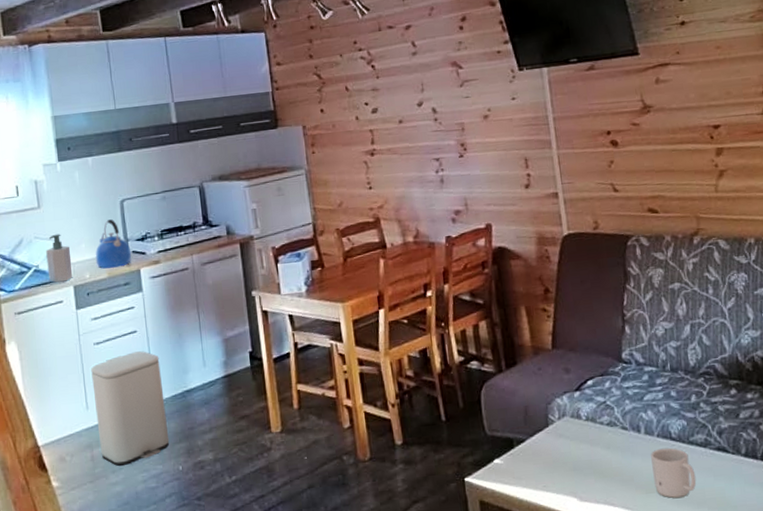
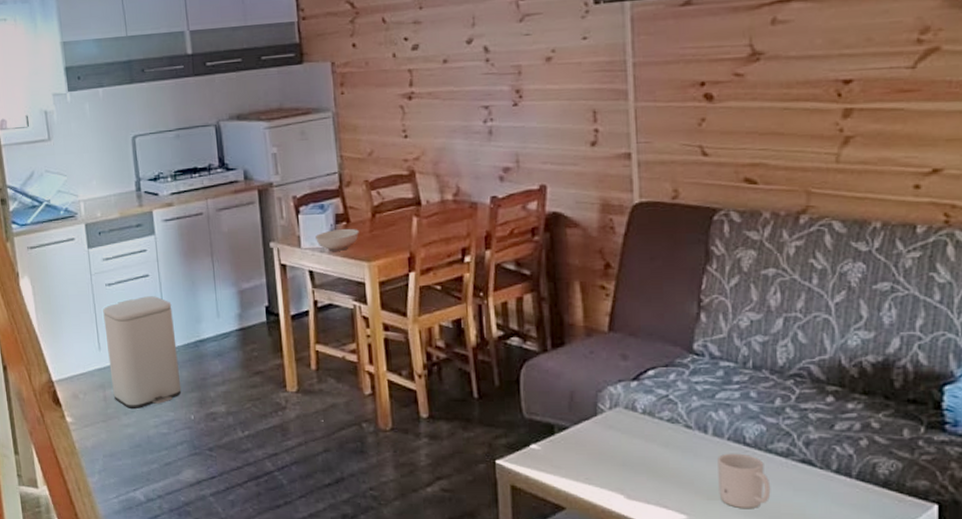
soap bottle: present [46,234,73,284] -> none [57,168,85,220]
kettle: present [95,219,132,269] -> none [106,156,144,208]
bowl: none [294,273,333,295] -> present [315,228,359,251]

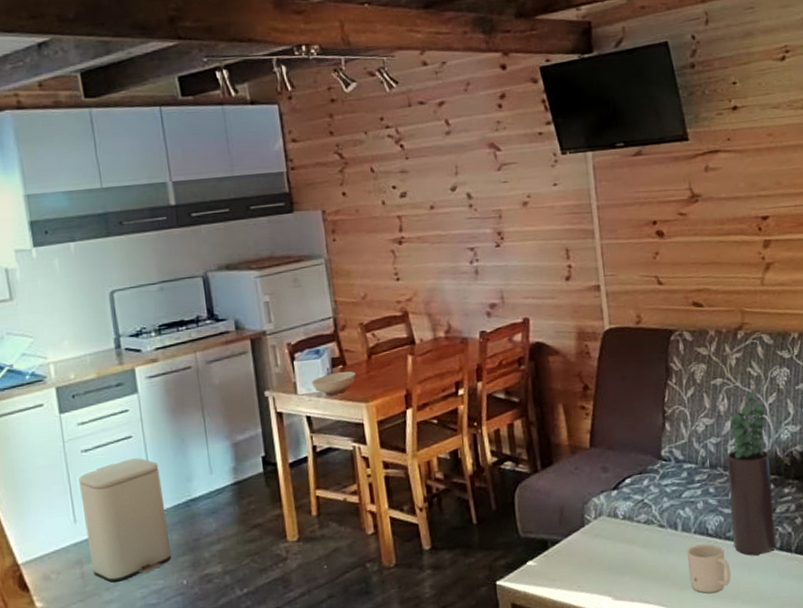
vase: none [775,277,832,475] -> present [727,383,775,556]

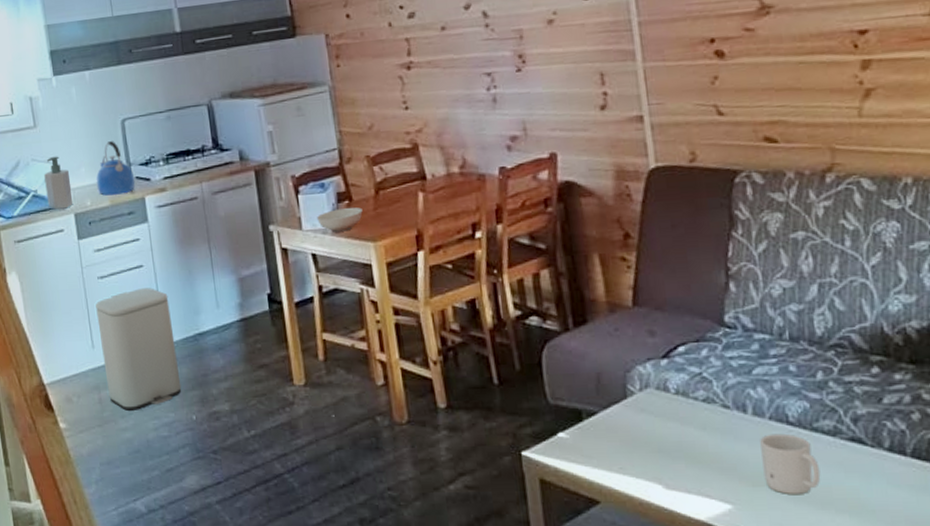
soap bottle: none [21,329,55,385] -> present [44,156,74,211]
kettle: none [80,313,125,368] -> present [96,141,136,196]
vase: present [727,383,775,556] -> none [813,239,882,455]

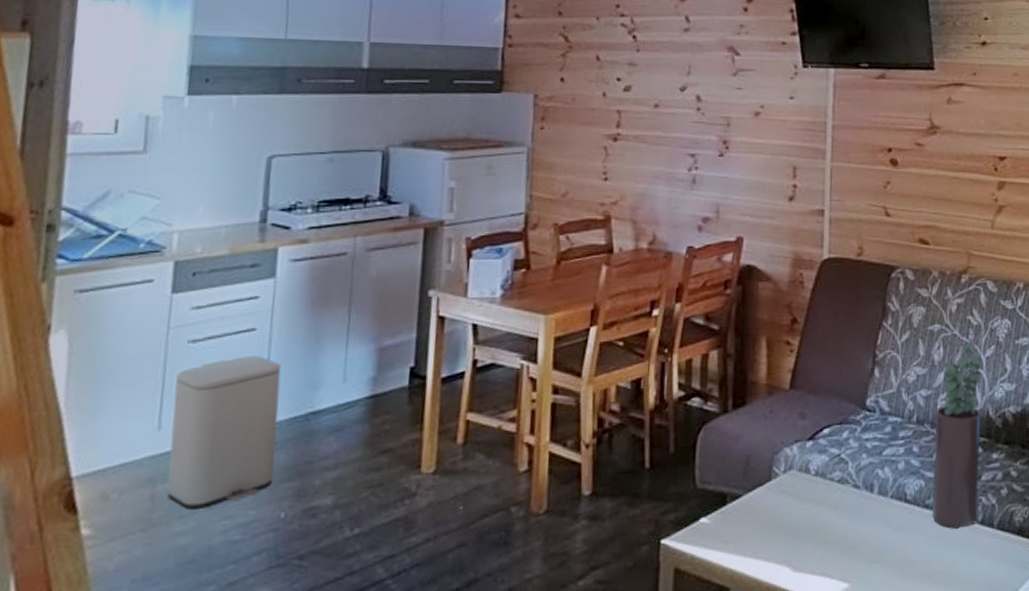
soap bottle: present [44,156,74,211] -> none [137,190,180,256]
kettle: present [96,141,136,196] -> none [214,179,270,242]
bowl: present [317,207,363,232] -> none [486,276,539,302]
mug: present [760,433,821,494] -> none [880,511,926,570]
vase: none [813,239,882,455] -> present [932,333,982,529]

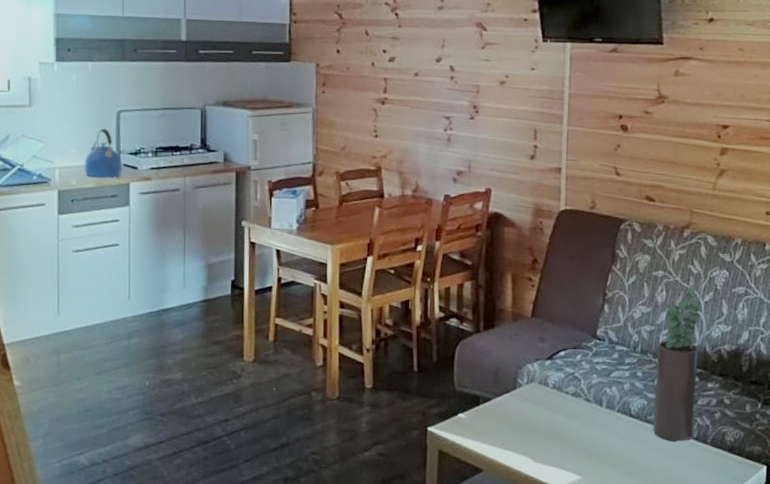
pedal bin: present [167,356,282,509] -> none [66,264,140,374]
kettle: none [214,179,270,242] -> present [84,129,123,178]

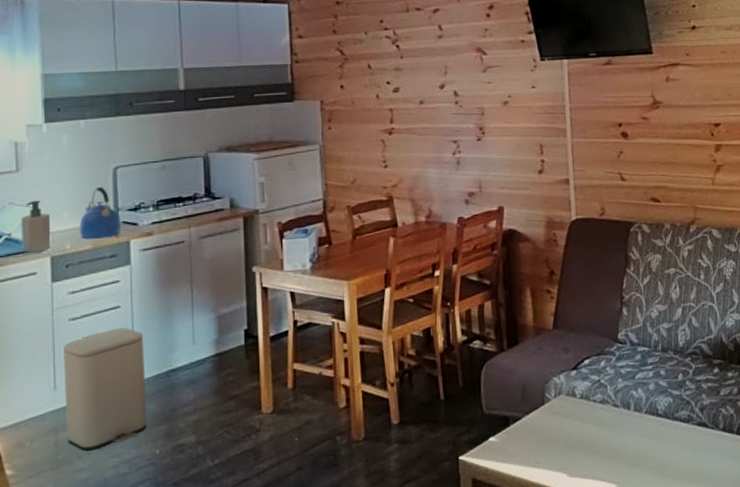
soap bottle: none [32,135,59,186] -> present [21,200,51,254]
pedal bin: none [66,264,140,374] -> present [63,327,148,451]
vase: present [653,280,701,442] -> none [677,273,719,436]

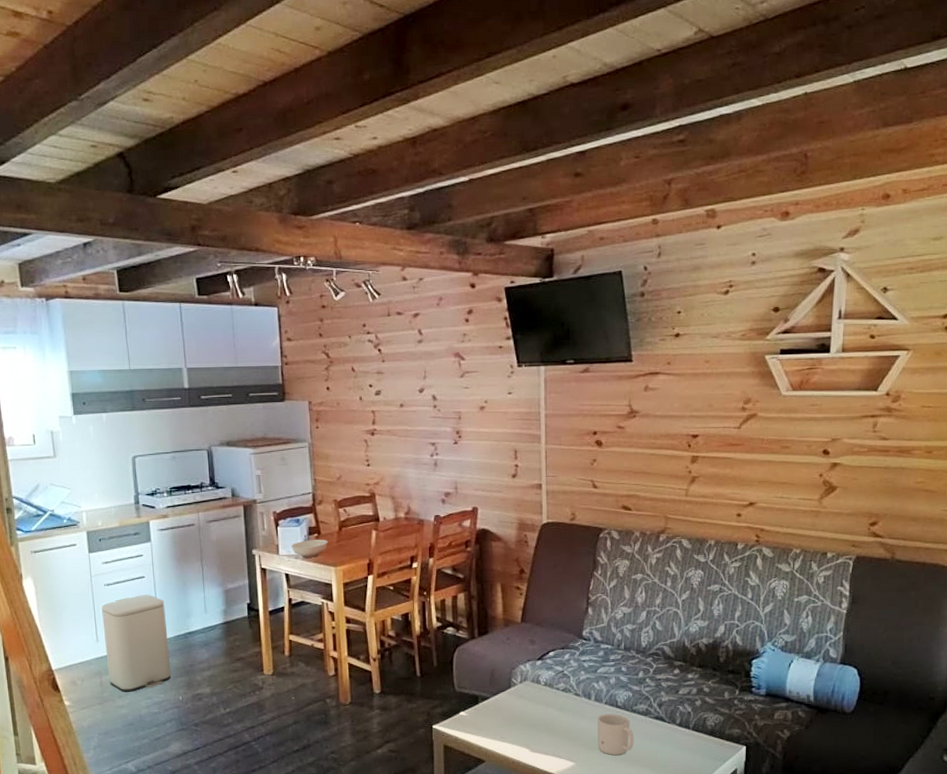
soap bottle: present [21,200,51,254] -> none [61,483,86,528]
kettle: present [79,187,122,239] -> none [107,474,142,518]
bowl: none [298,250,340,272] -> present [292,539,328,558]
mug: none [638,423,678,472] -> present [598,713,634,755]

